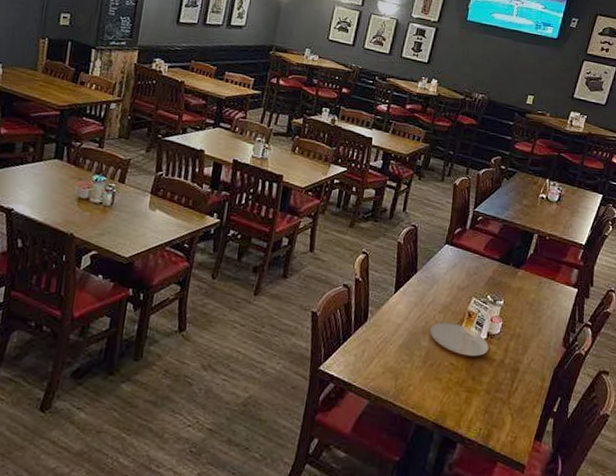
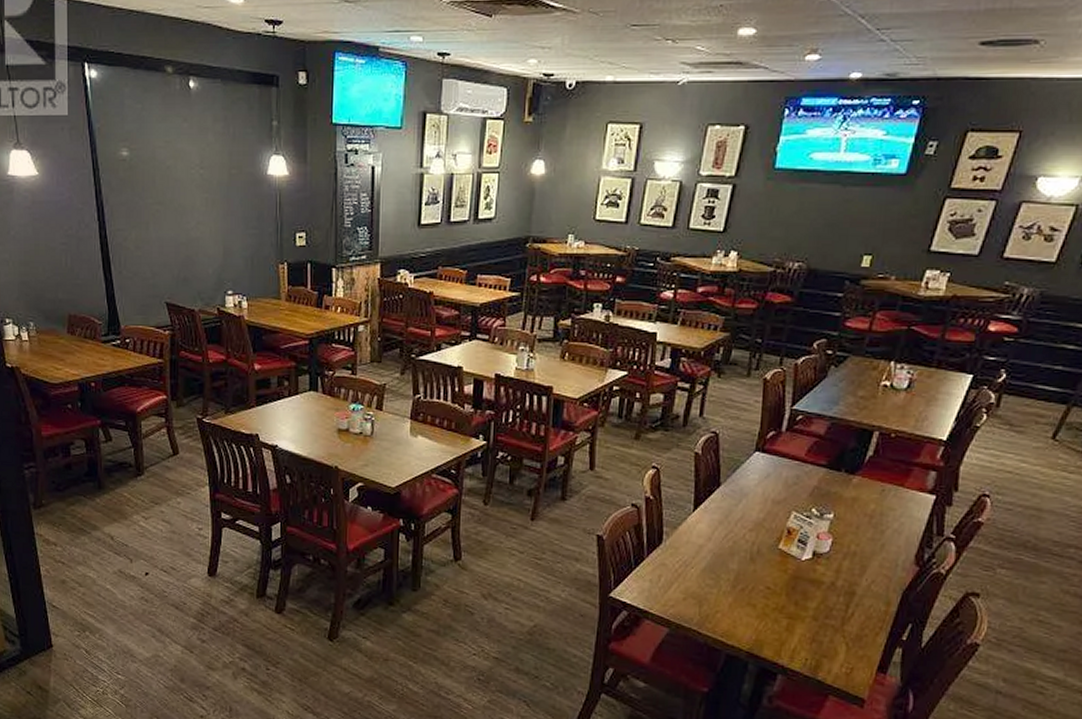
plate: present [429,322,489,357] -> none [738,541,815,580]

